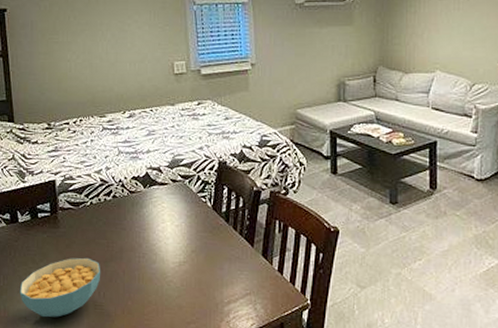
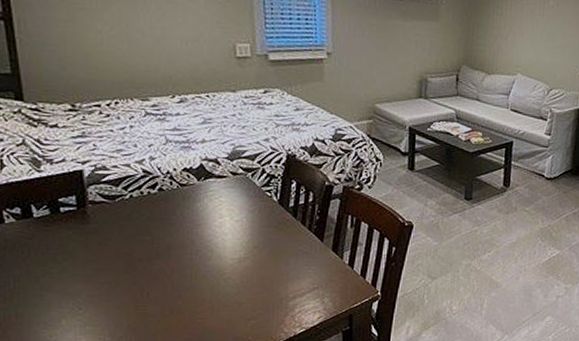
cereal bowl: present [19,257,101,318] -> none [36,255,144,322]

